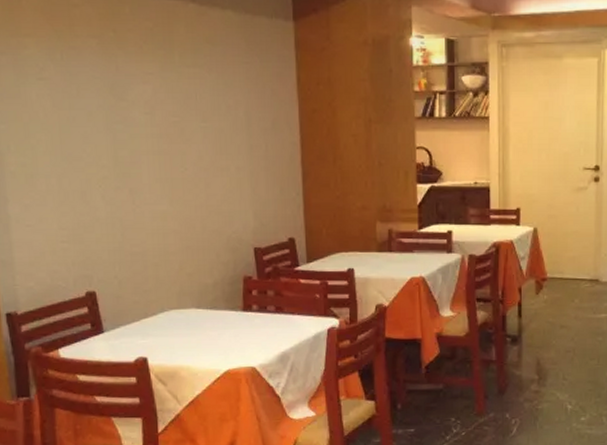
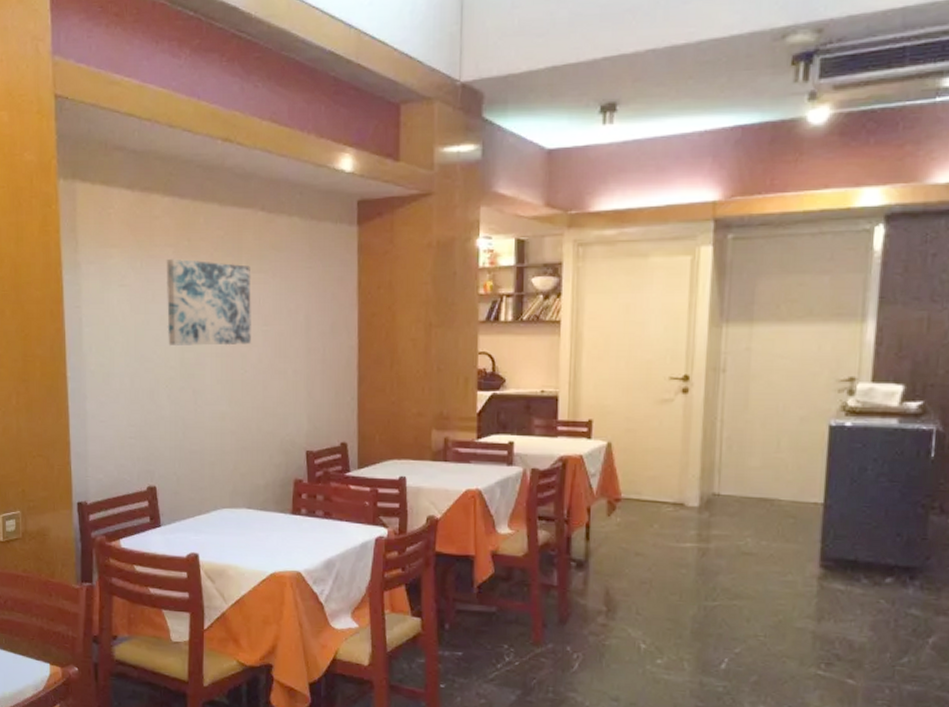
wall art: none [90,50,190,143] -> present [166,258,252,346]

